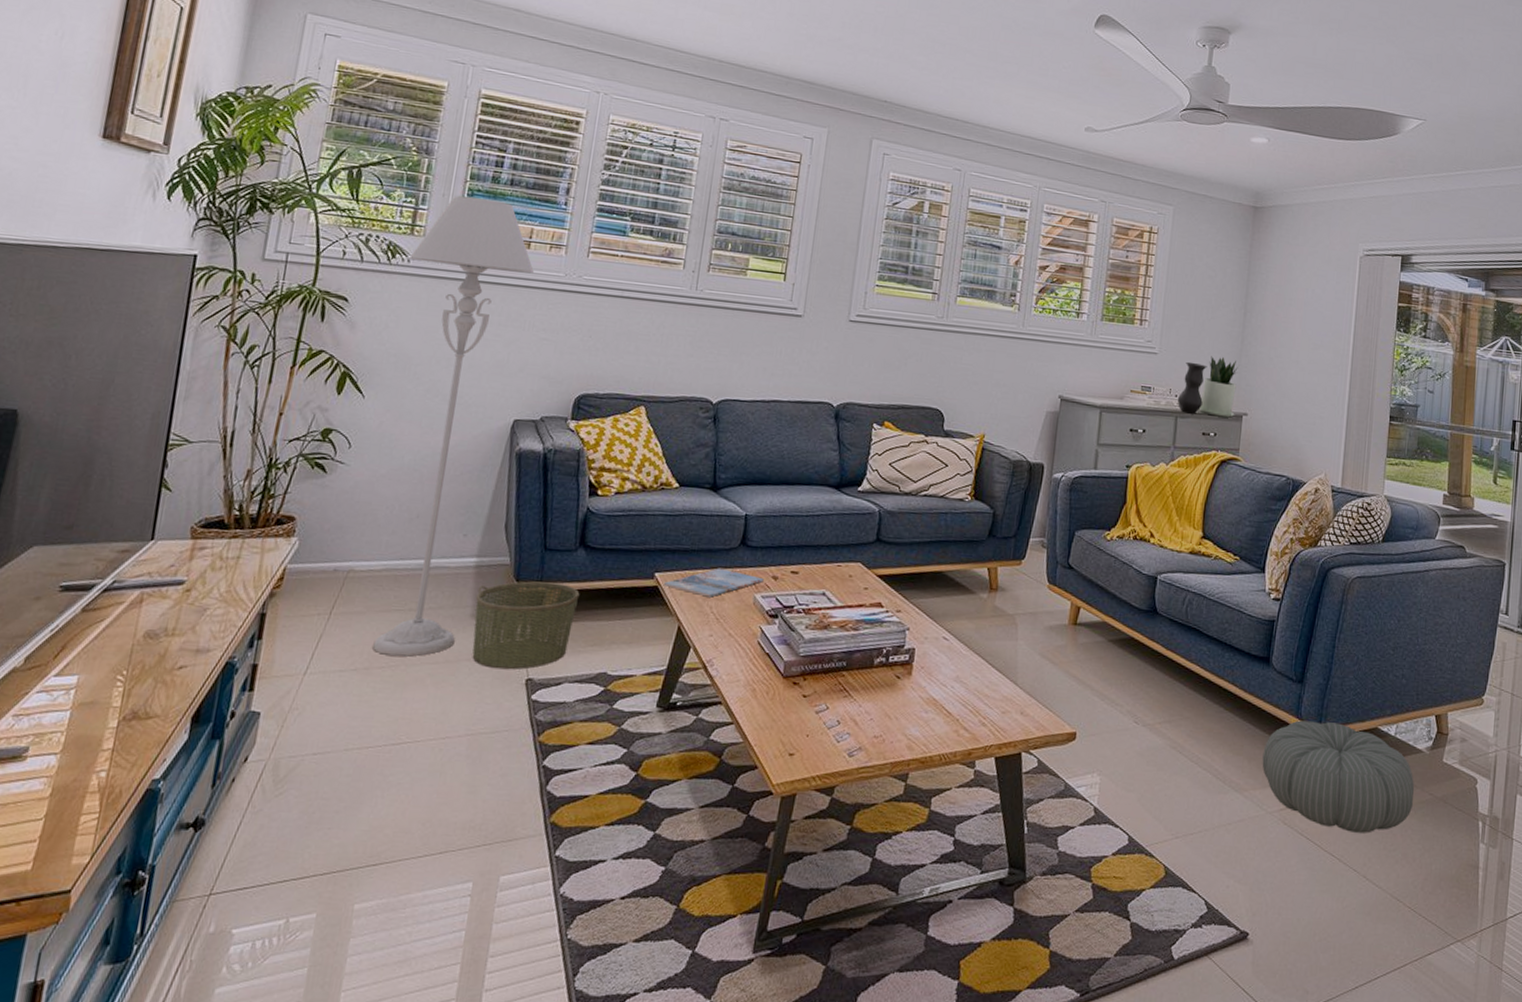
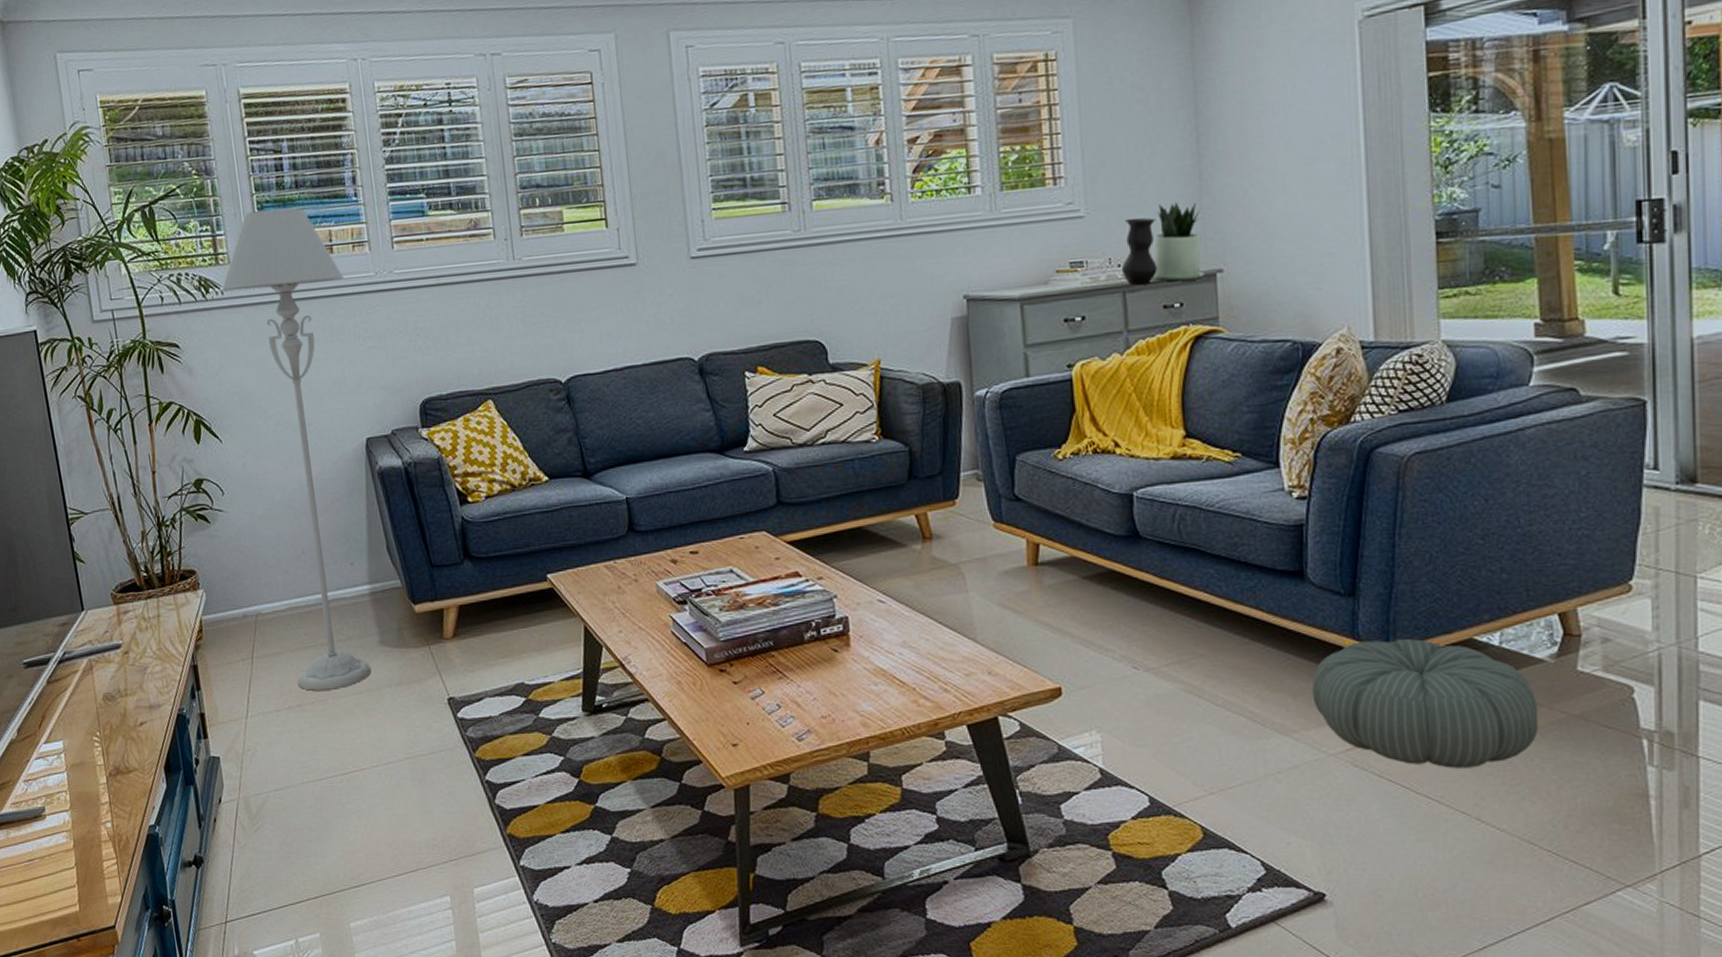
basket: present [472,581,580,670] -> none [378,599,480,692]
magazine: present [663,568,764,597] -> none [558,559,663,592]

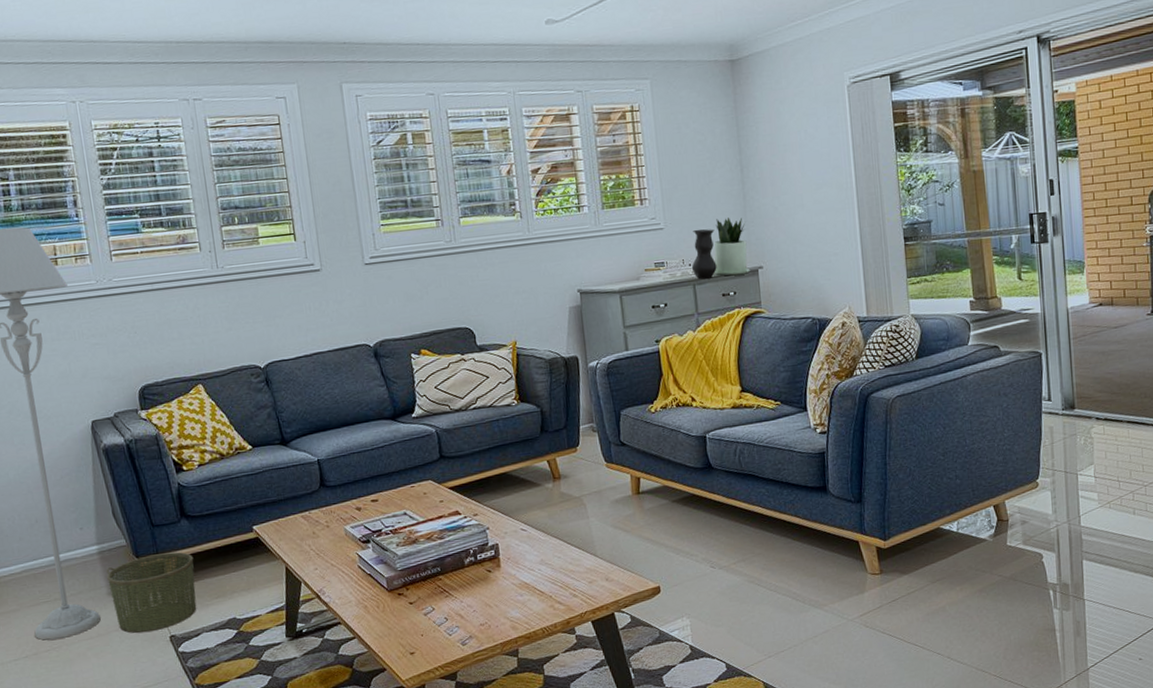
basket: none [378,599,480,692] -> present [106,552,197,633]
pouf: present [1311,639,1539,768] -> none [835,530,985,623]

